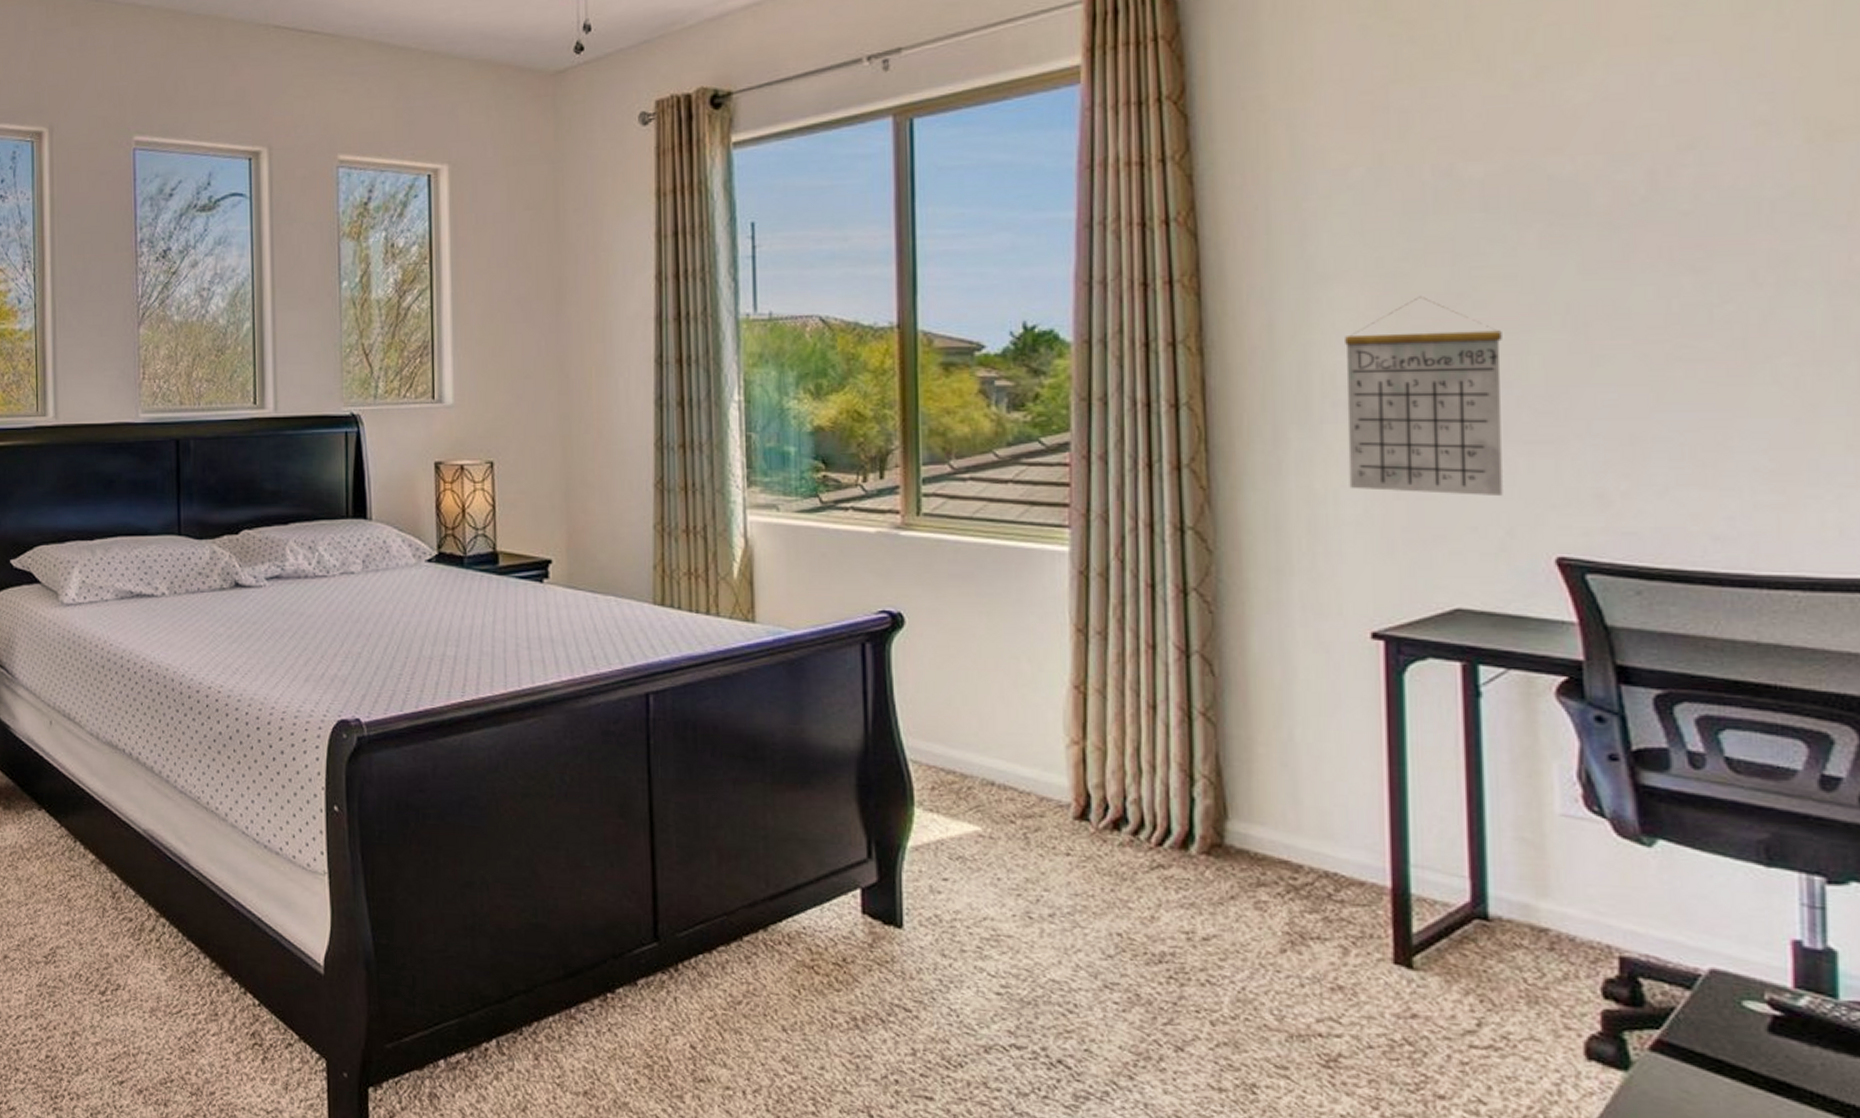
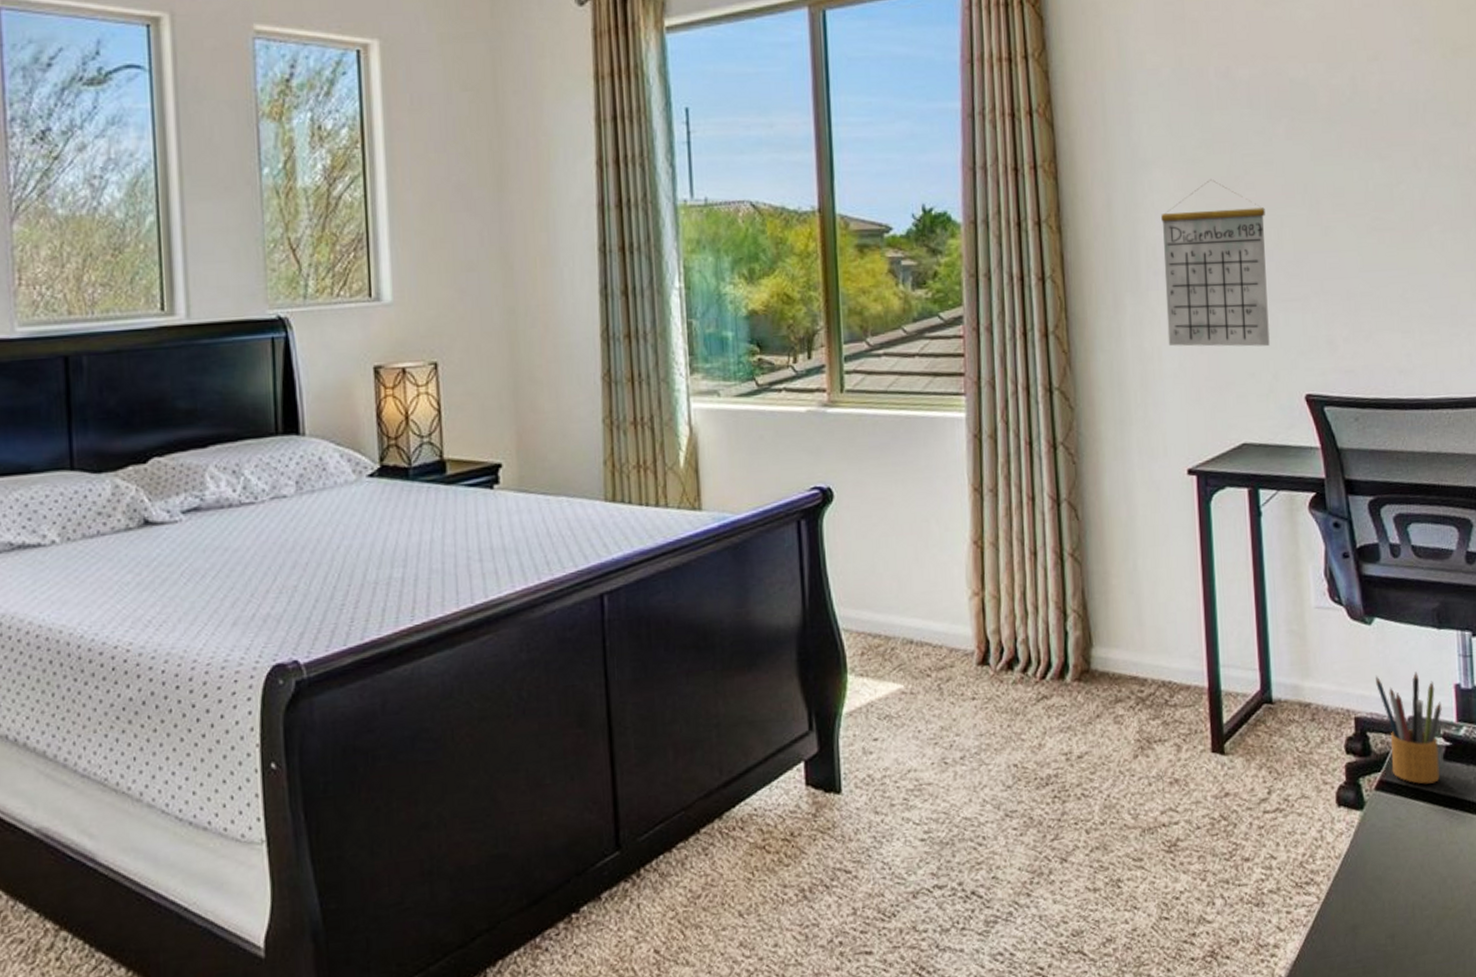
pencil box: none [1656,911,1768,1059] -> present [1376,671,1442,784]

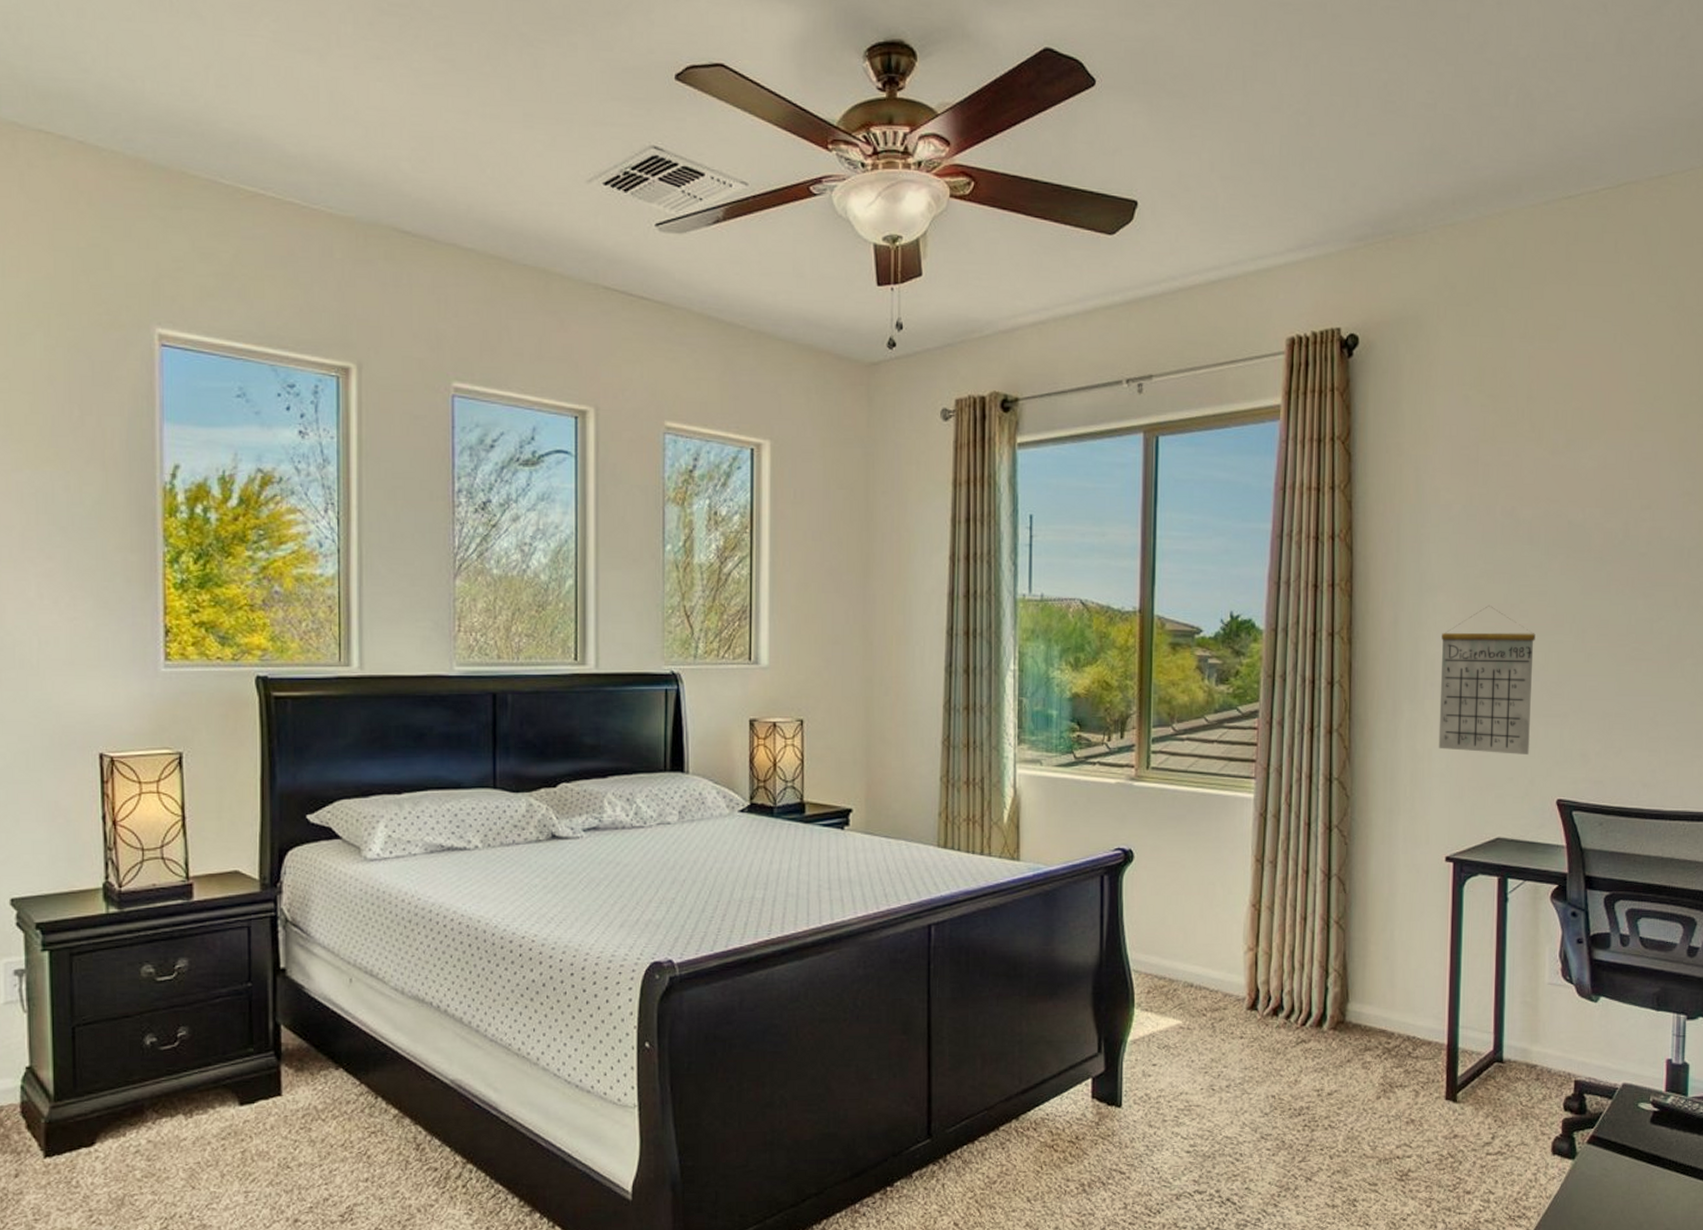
pencil box: present [1376,671,1442,784] -> none [1596,1046,1653,1142]

